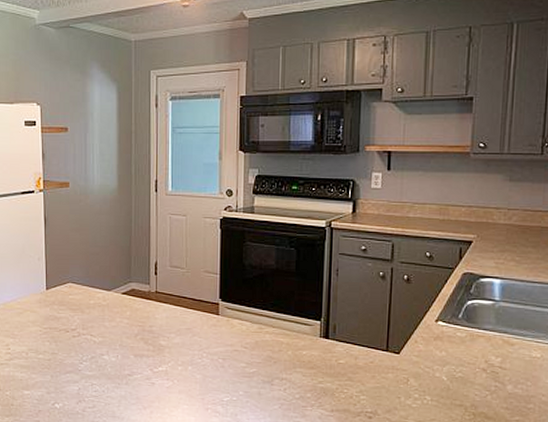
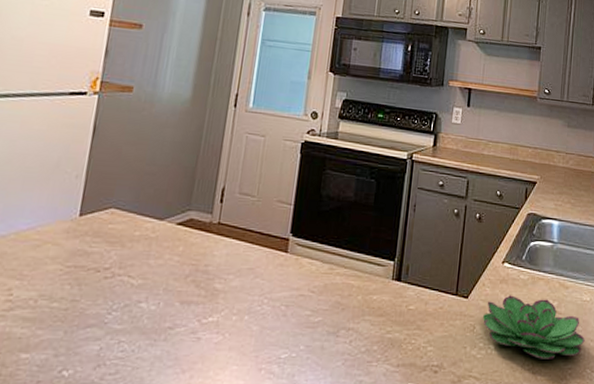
succulent plant: none [417,351,535,411] -> present [483,295,585,359]

